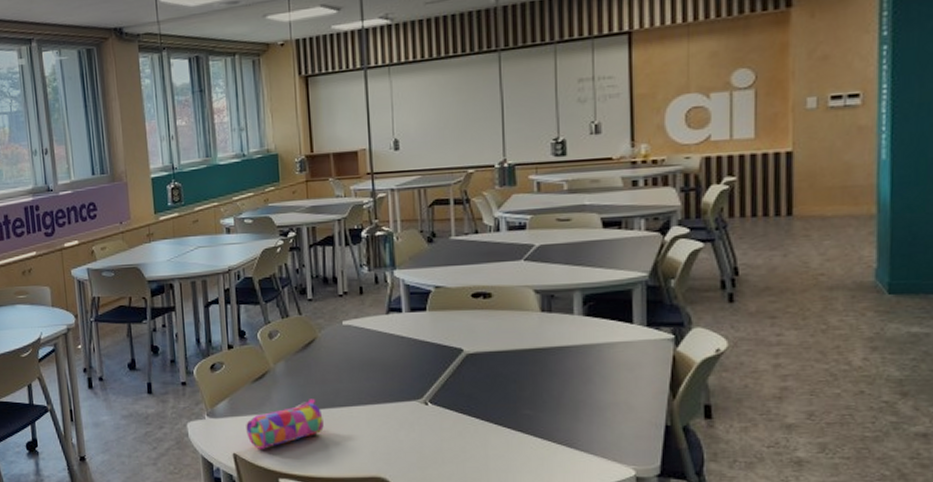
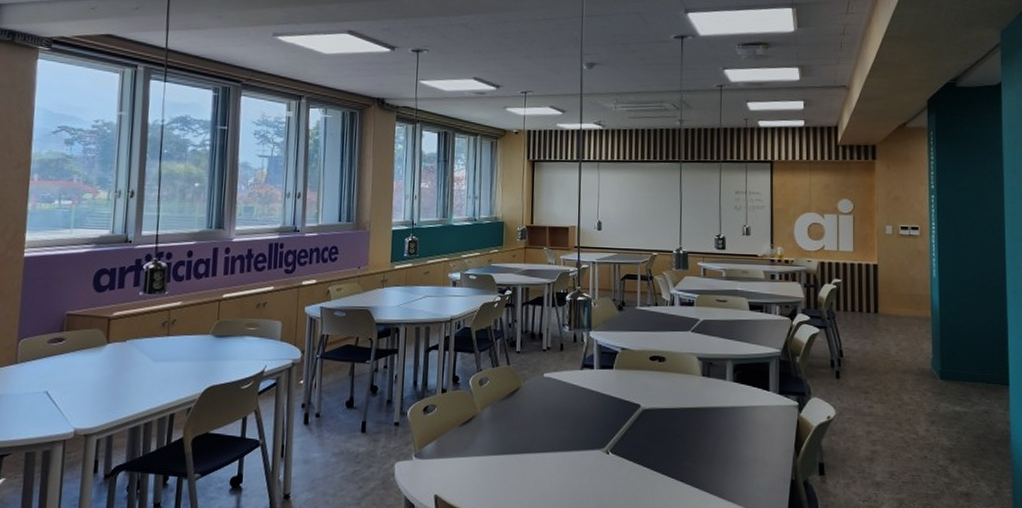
pencil case: present [246,399,324,450] -> none [449,444,520,493]

